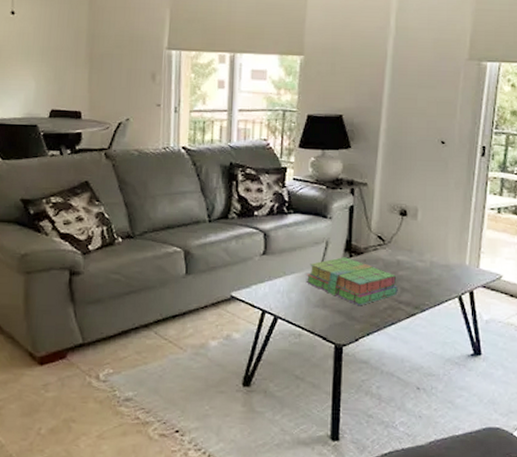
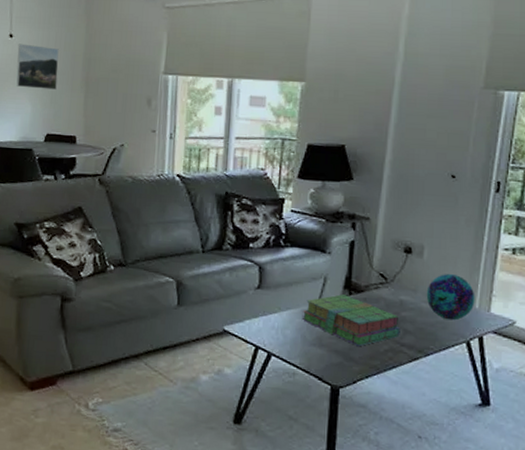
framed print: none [19,20,62,66] -> present [16,43,59,90]
decorative ball: none [421,233,466,277] -> present [426,273,475,321]

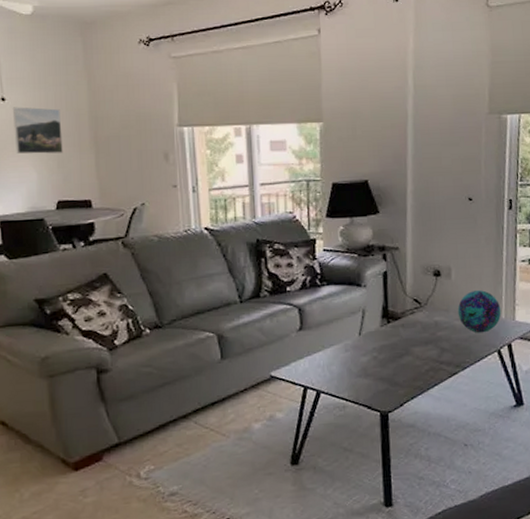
stack of books: present [301,294,400,347] -> none [345,324,438,371]

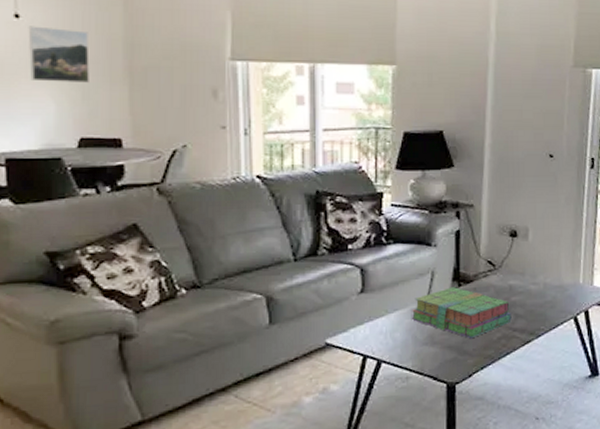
stack of books: none [345,324,438,371] -> present [411,287,512,339]
decorative ball: present [457,289,502,333] -> none [533,252,579,299]

